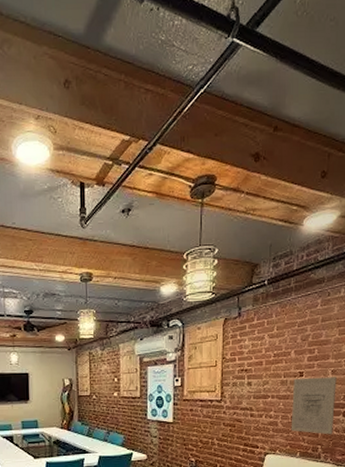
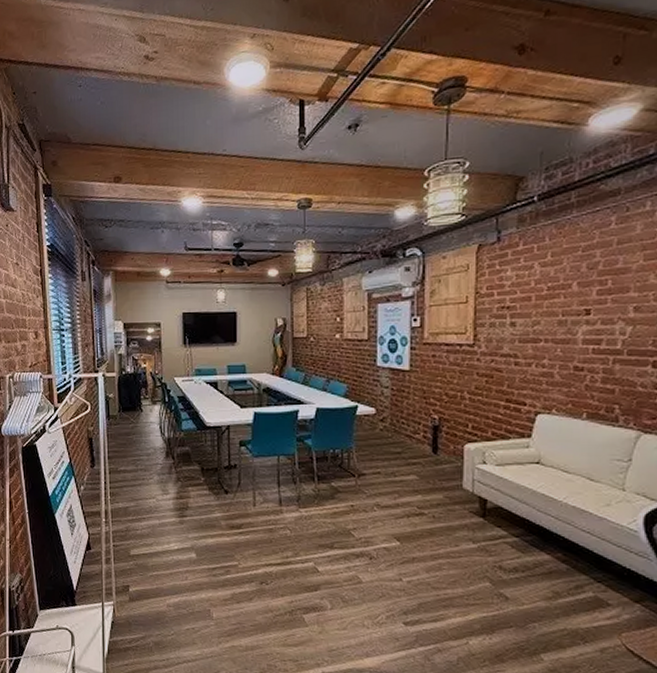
wall art: present [291,377,337,435] -> none [573,315,641,392]

